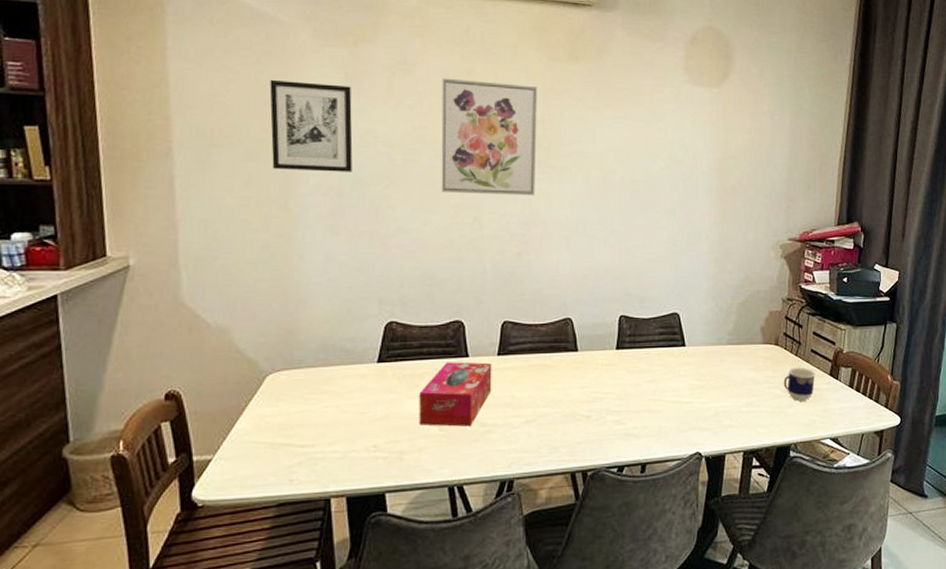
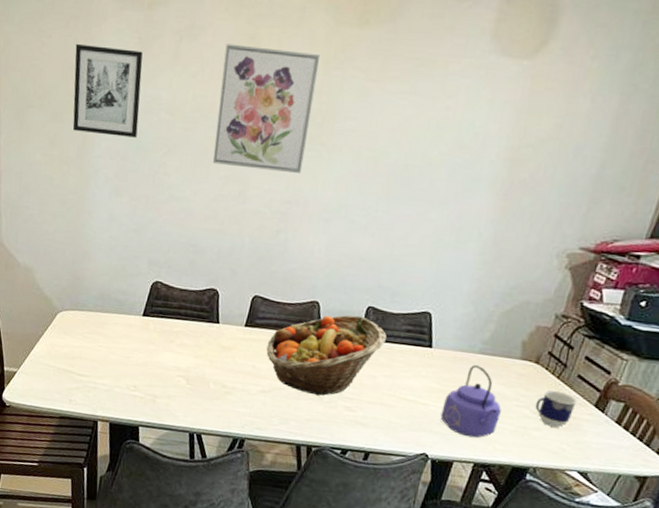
tissue box: present [419,362,492,427] -> none [171,325,239,385]
fruit basket: none [524,326,642,415] -> present [266,314,387,396]
kettle: none [705,356,757,427] -> present [440,365,502,438]

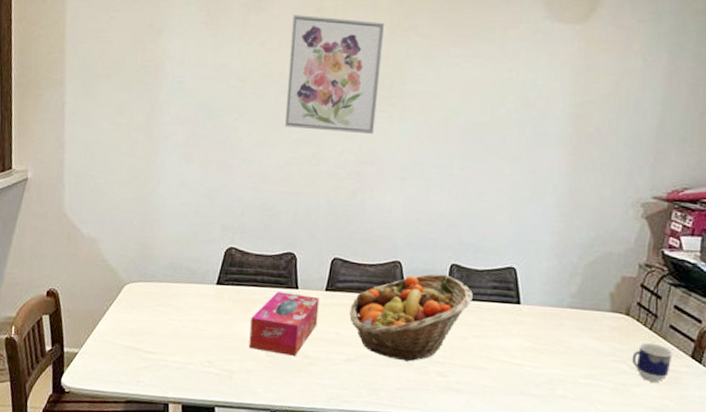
wall art: present [72,43,143,138] -> none [141,16,212,104]
tissue box: none [171,325,239,385] -> present [249,291,320,356]
kettle: present [440,365,502,438] -> none [537,320,598,399]

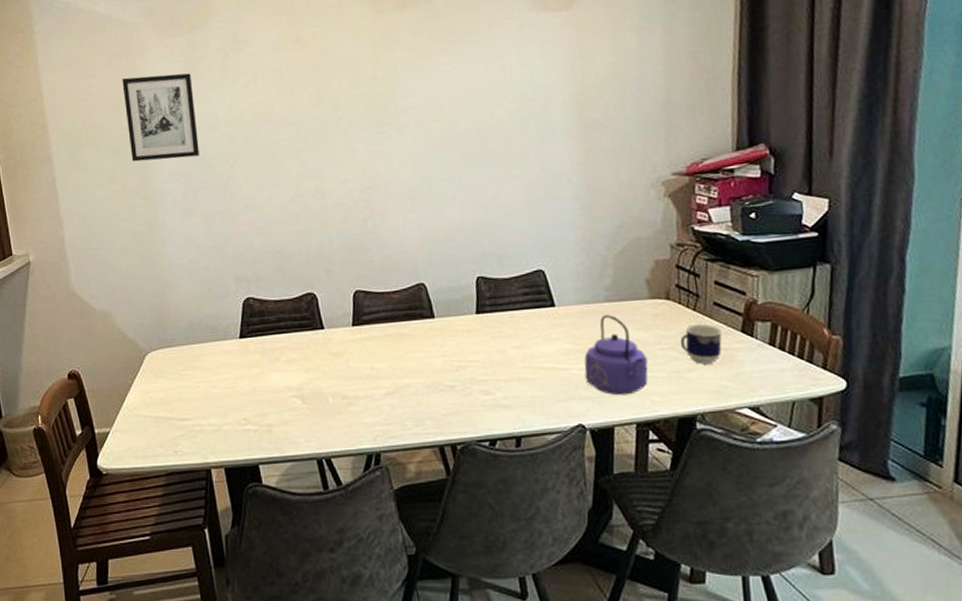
wall art: none [141,16,212,104] -> present [122,73,200,162]
tissue box: present [249,291,320,356] -> none [280,334,350,399]
wall art: present [284,15,385,135] -> none [272,42,375,166]
fruit basket: present [349,273,473,362] -> none [380,289,505,385]
kettle: none [537,320,598,399] -> present [584,315,649,396]

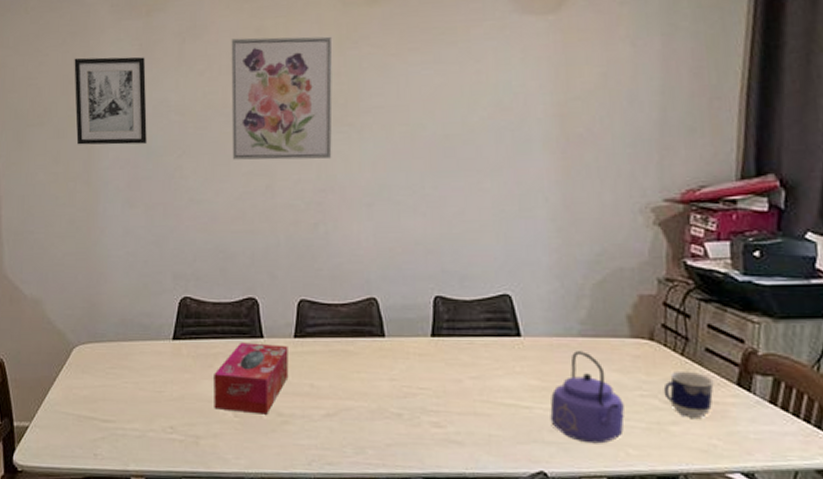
wall art: none [272,42,375,166] -> present [231,36,333,160]
tissue box: none [280,334,350,399] -> present [214,342,289,414]

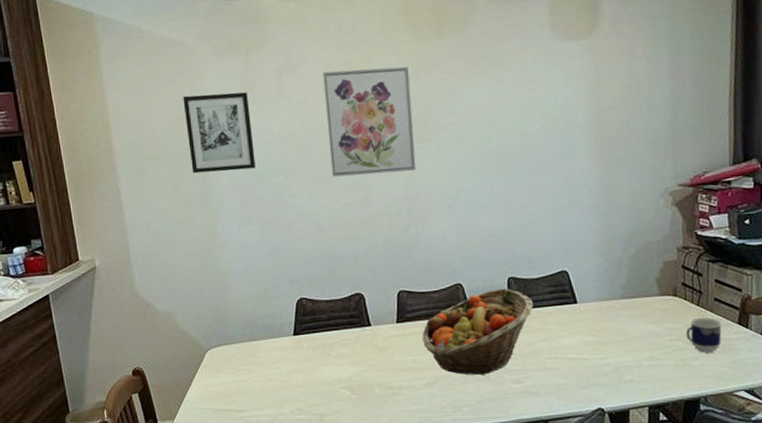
tissue box: present [214,342,289,414] -> none [331,330,395,390]
fruit basket: none [324,309,464,413] -> present [422,288,533,376]
kettle: present [550,351,625,444] -> none [603,310,659,382]

